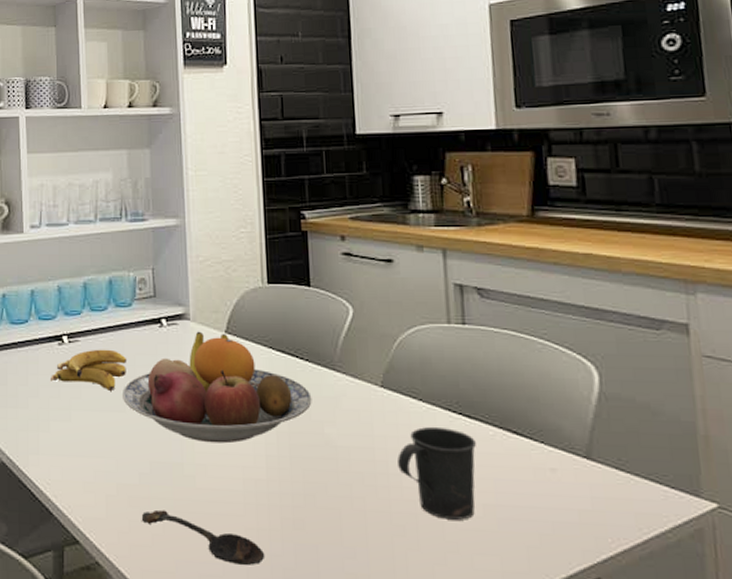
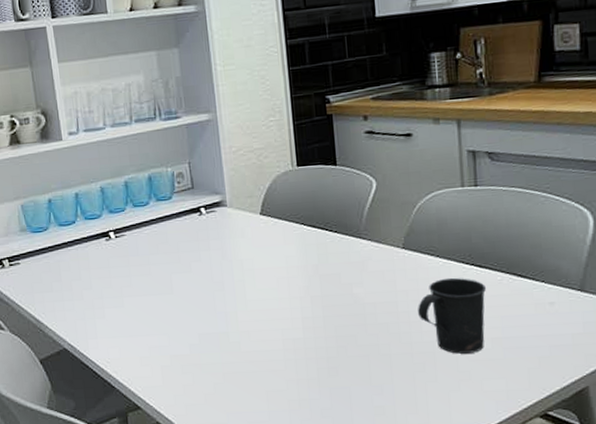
banana: present [51,349,127,391] -> none [101,240,172,277]
fruit bowl: present [121,331,312,444] -> none [168,215,342,313]
spoon: present [141,509,265,566] -> none [194,373,305,411]

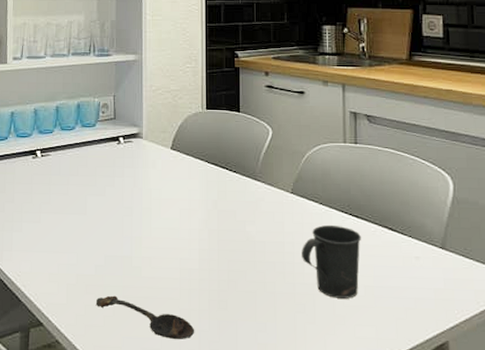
spoon: none [194,373,305,411] -> present [95,295,195,340]

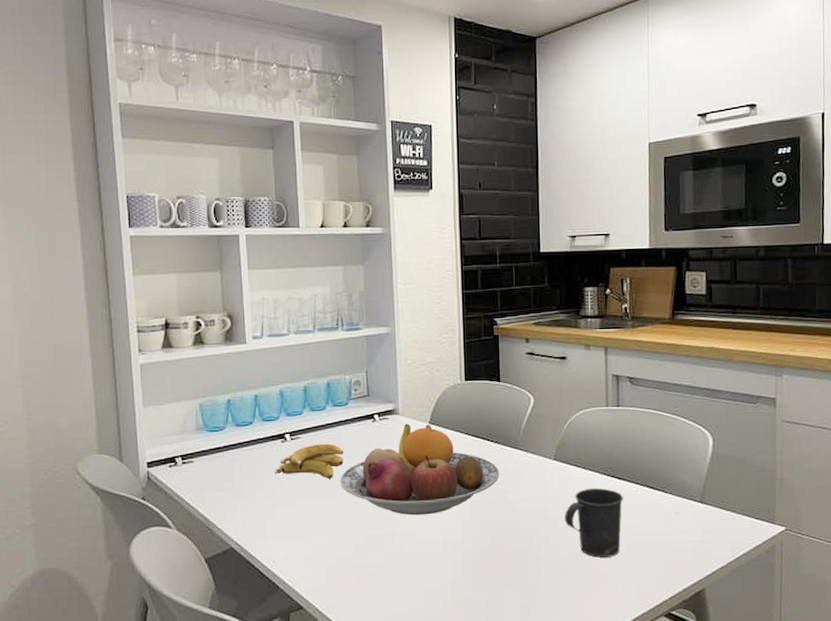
banana: none [25,162,90,197] -> present [275,443,344,479]
fruit bowl: none [84,147,237,240] -> present [339,423,500,516]
spoon: present [95,295,195,340] -> none [357,573,460,611]

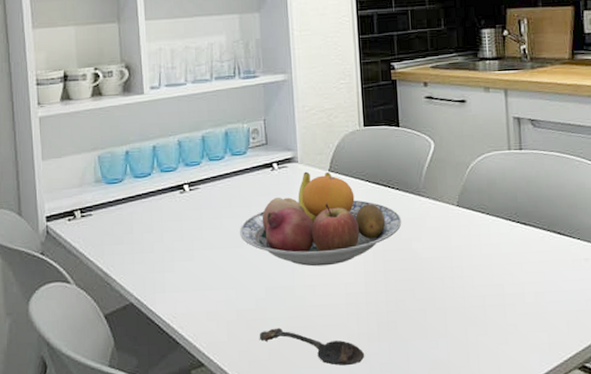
banana: present [275,443,344,479] -> none [174,193,244,230]
spoon: none [357,573,460,611] -> present [259,327,365,366]
mug: present [565,488,623,558] -> none [470,234,530,308]

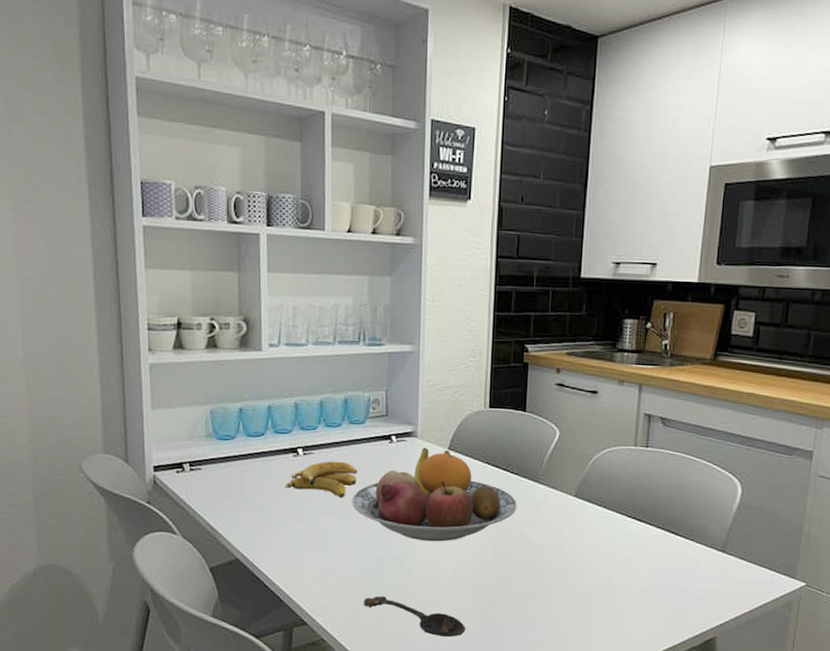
banana: none [174,193,244,230] -> present [285,461,358,498]

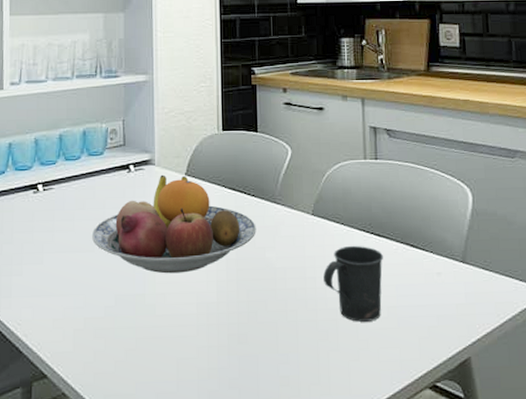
banana: present [285,461,358,498] -> none [25,195,98,233]
spoon: present [363,596,466,638] -> none [105,338,214,381]
mug: none [580,528,642,599] -> present [323,245,383,322]

